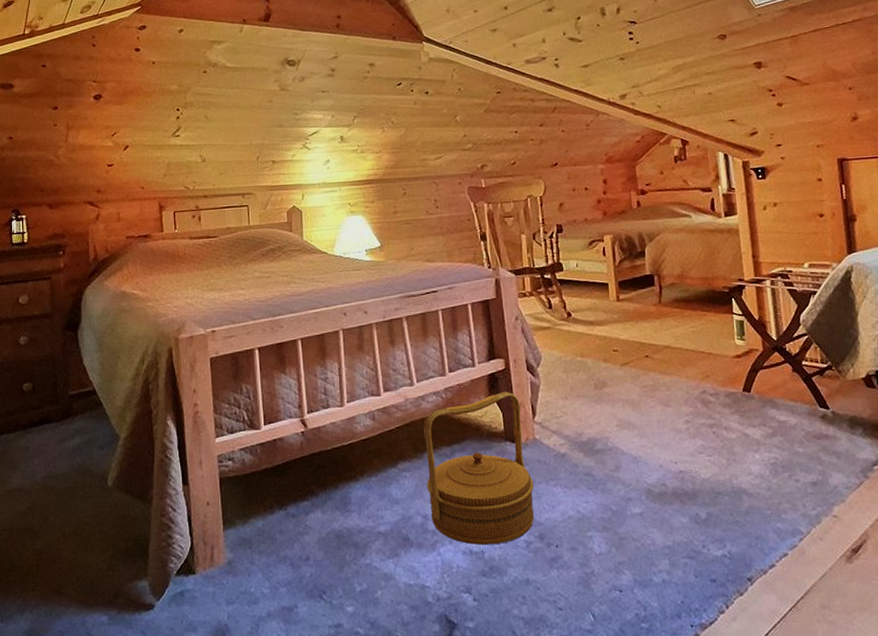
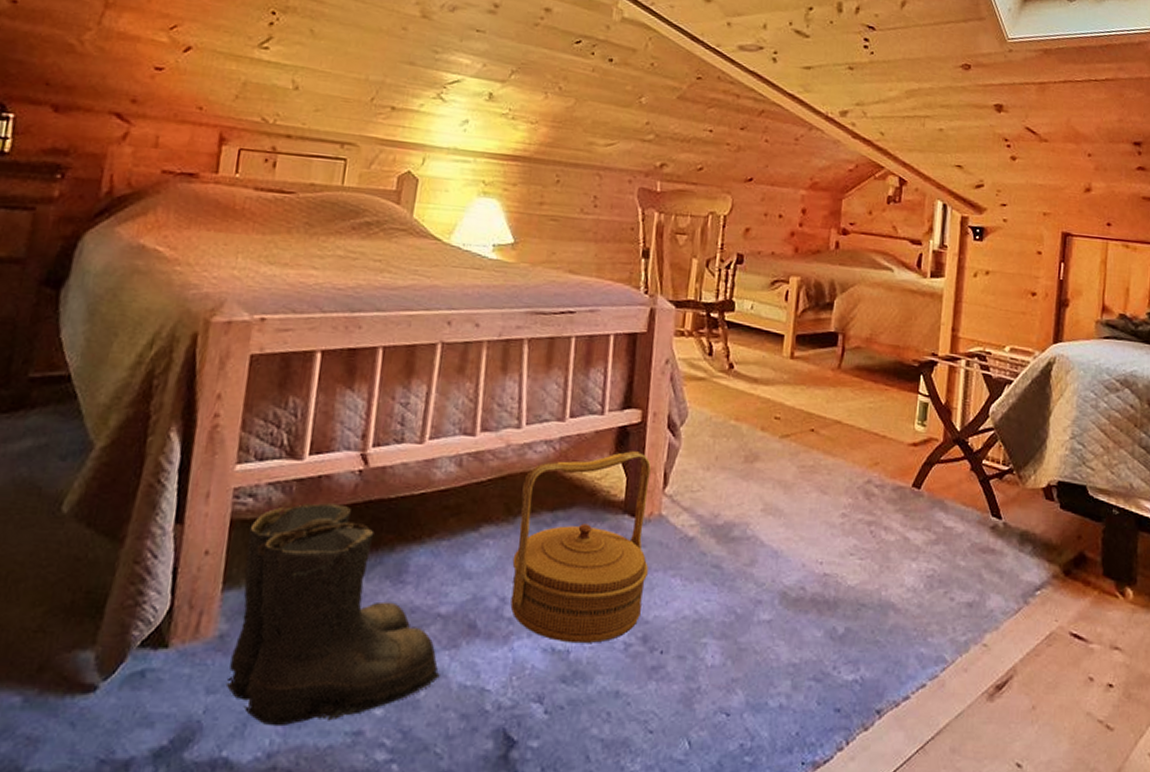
boots: none [234,458,390,625] -> present [227,503,440,727]

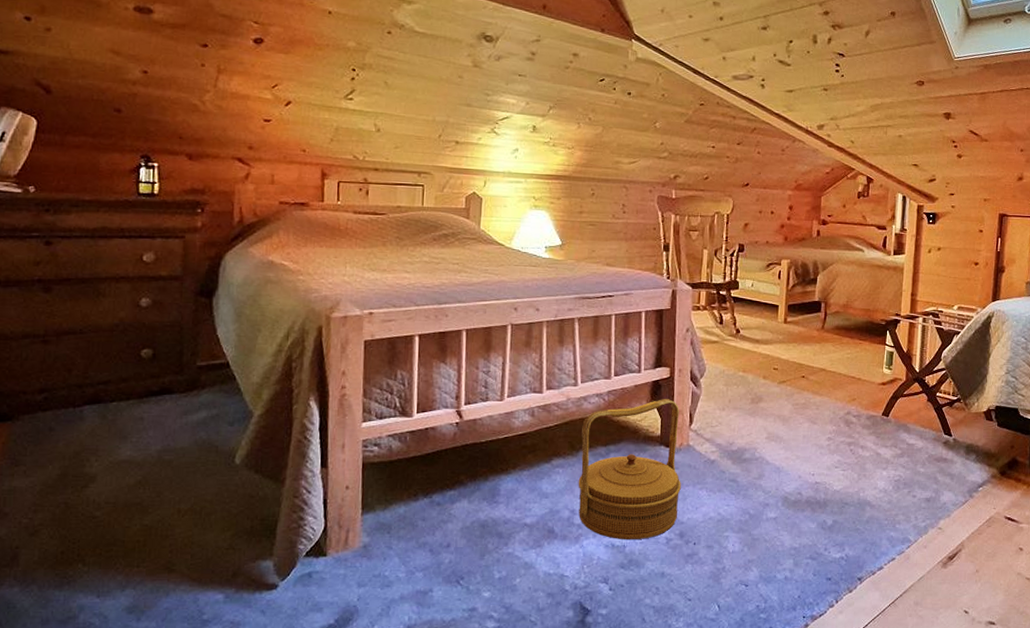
boots: present [227,503,440,727] -> none [373,448,530,607]

